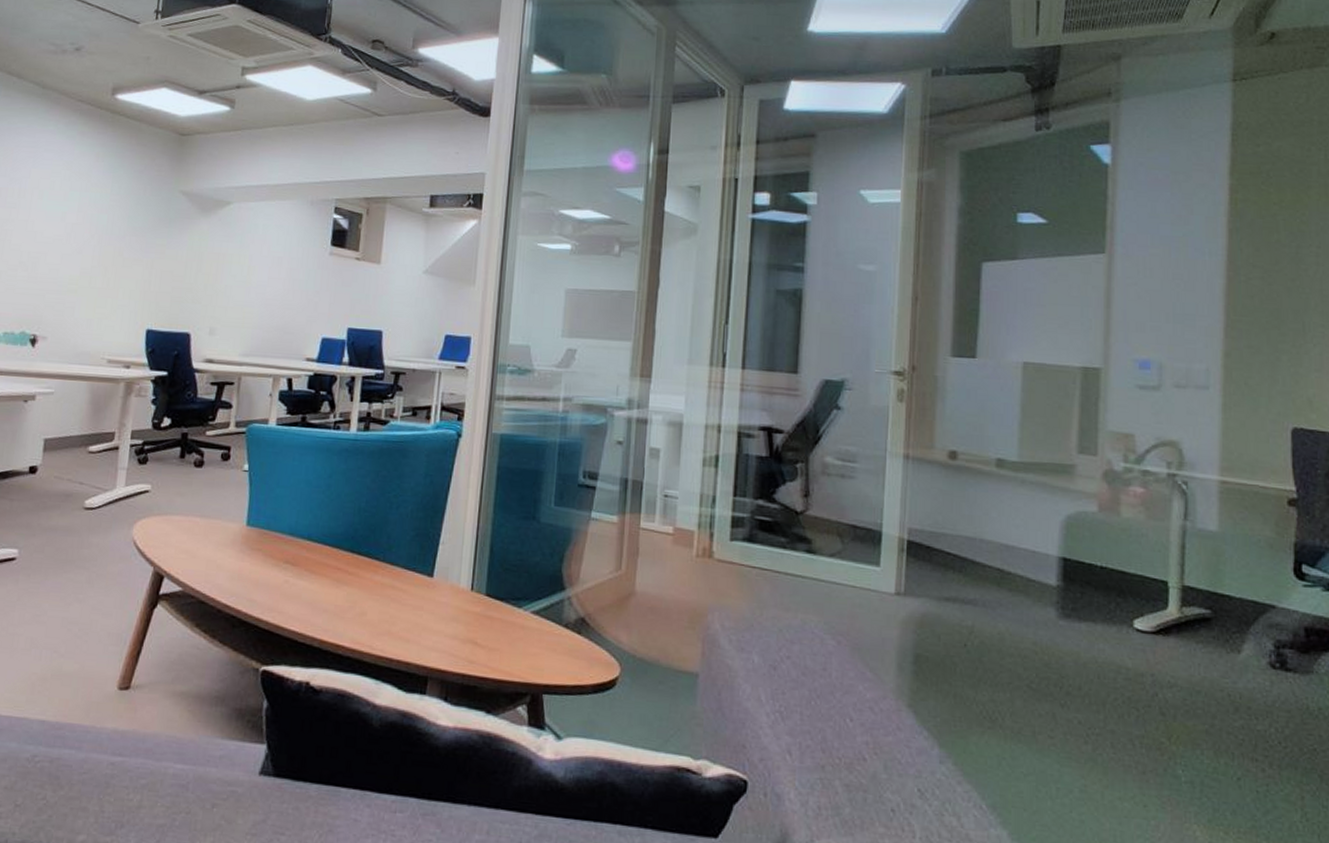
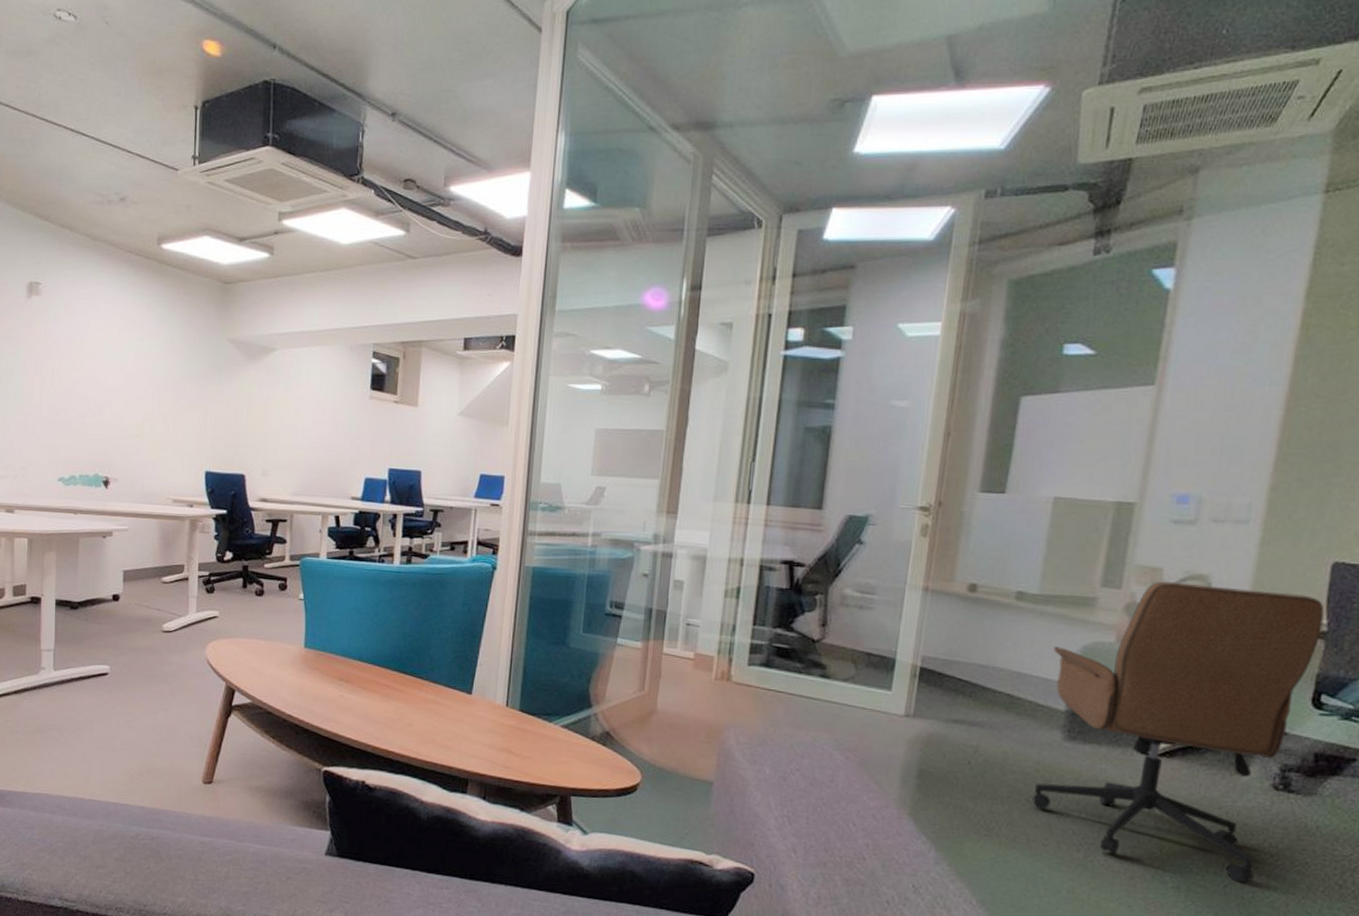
office chair: none [1033,447,1292,774] -> present [1031,581,1325,883]

